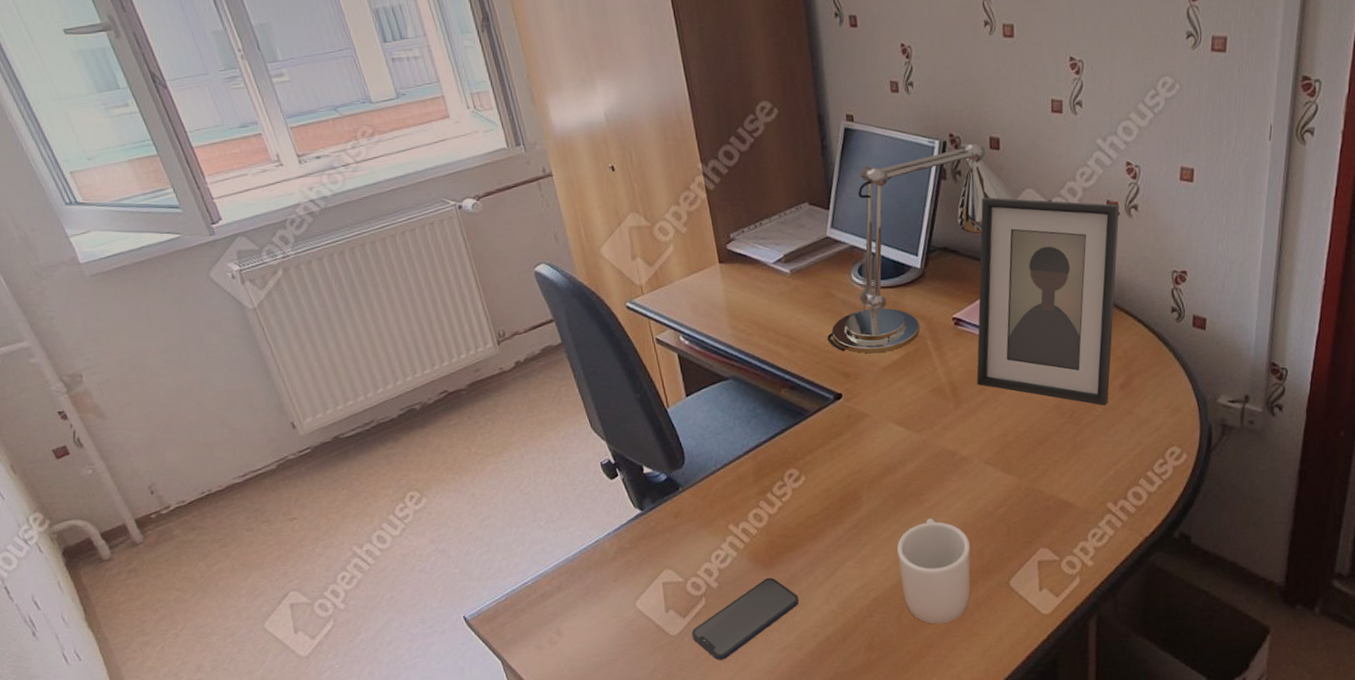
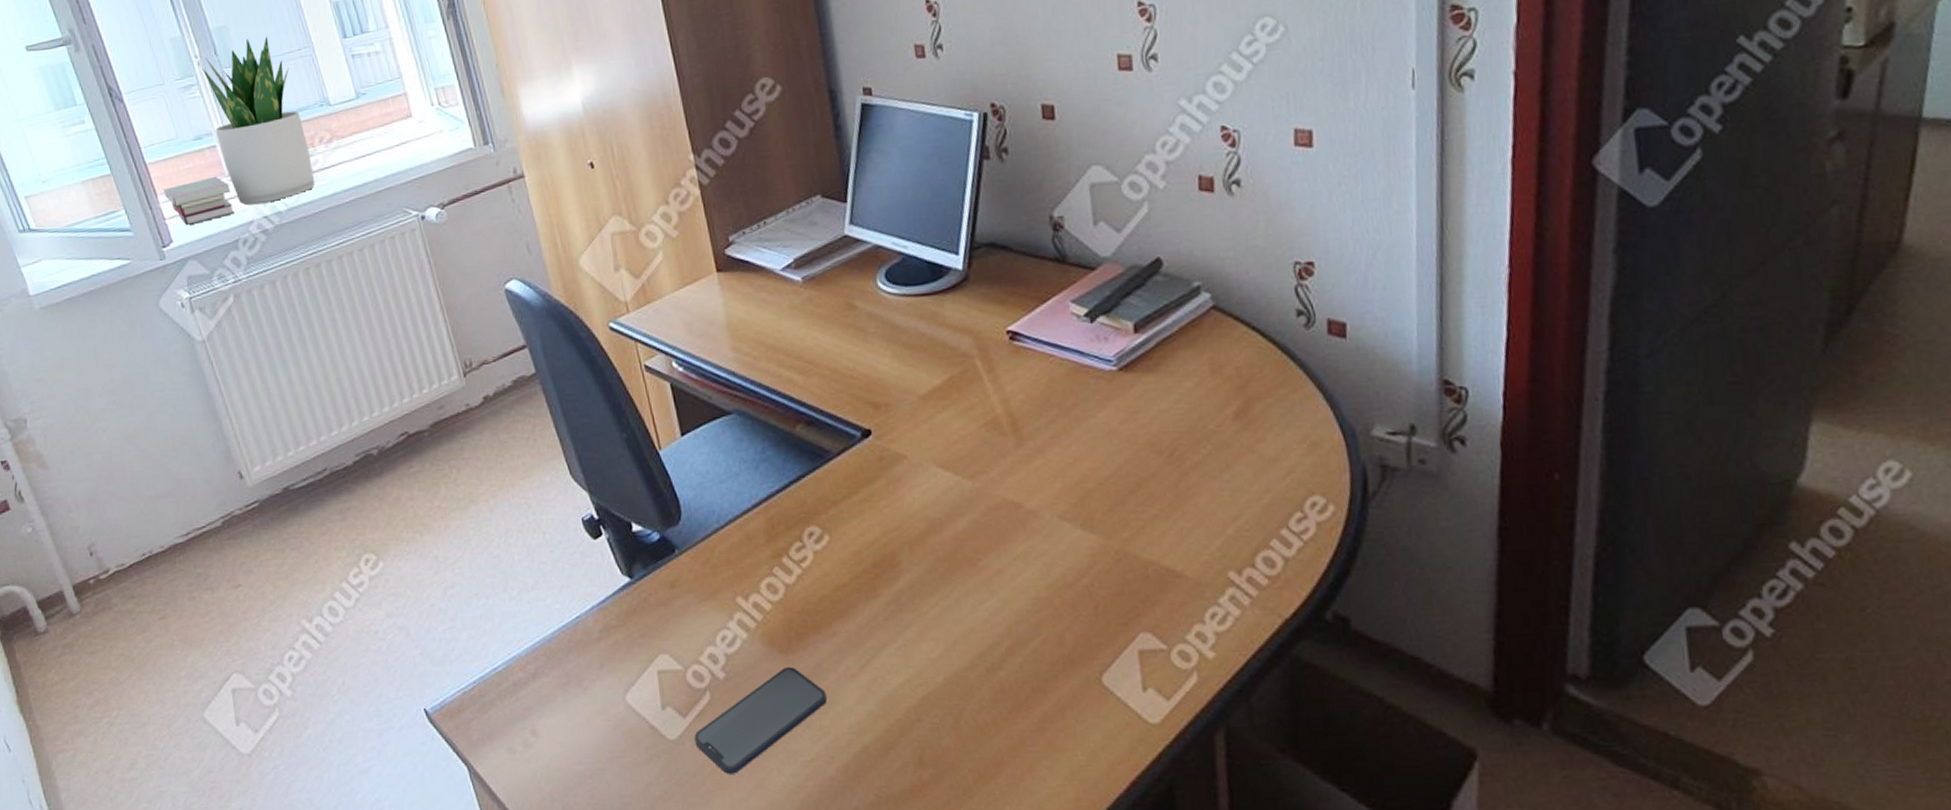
books: none [210,161,281,206] -> present [163,176,234,226]
planter: none [245,36,359,190] -> present [202,36,316,206]
desk lamp: present [827,141,1018,354] -> none [850,111,1082,379]
mug: present [896,518,971,625] -> none [949,591,1050,734]
picture frame: present [976,197,1121,406] -> none [1035,177,1220,442]

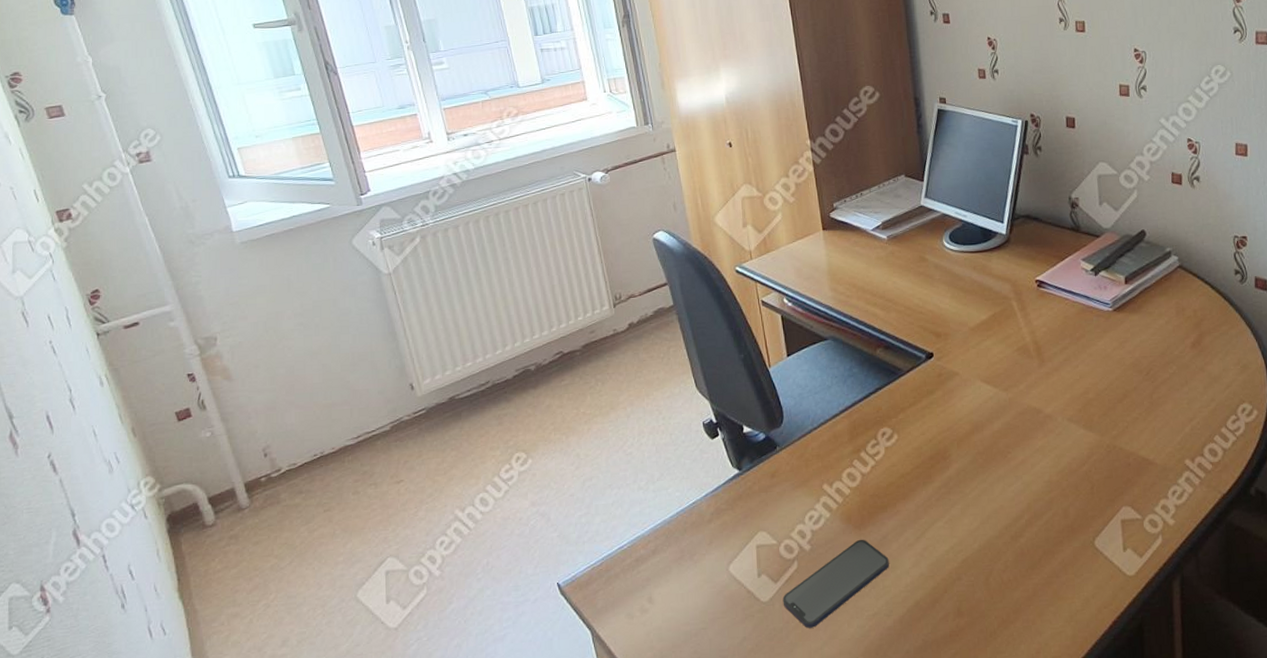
books: present [163,176,234,226] -> none [366,139,428,179]
planter: present [202,36,316,206] -> none [411,30,501,164]

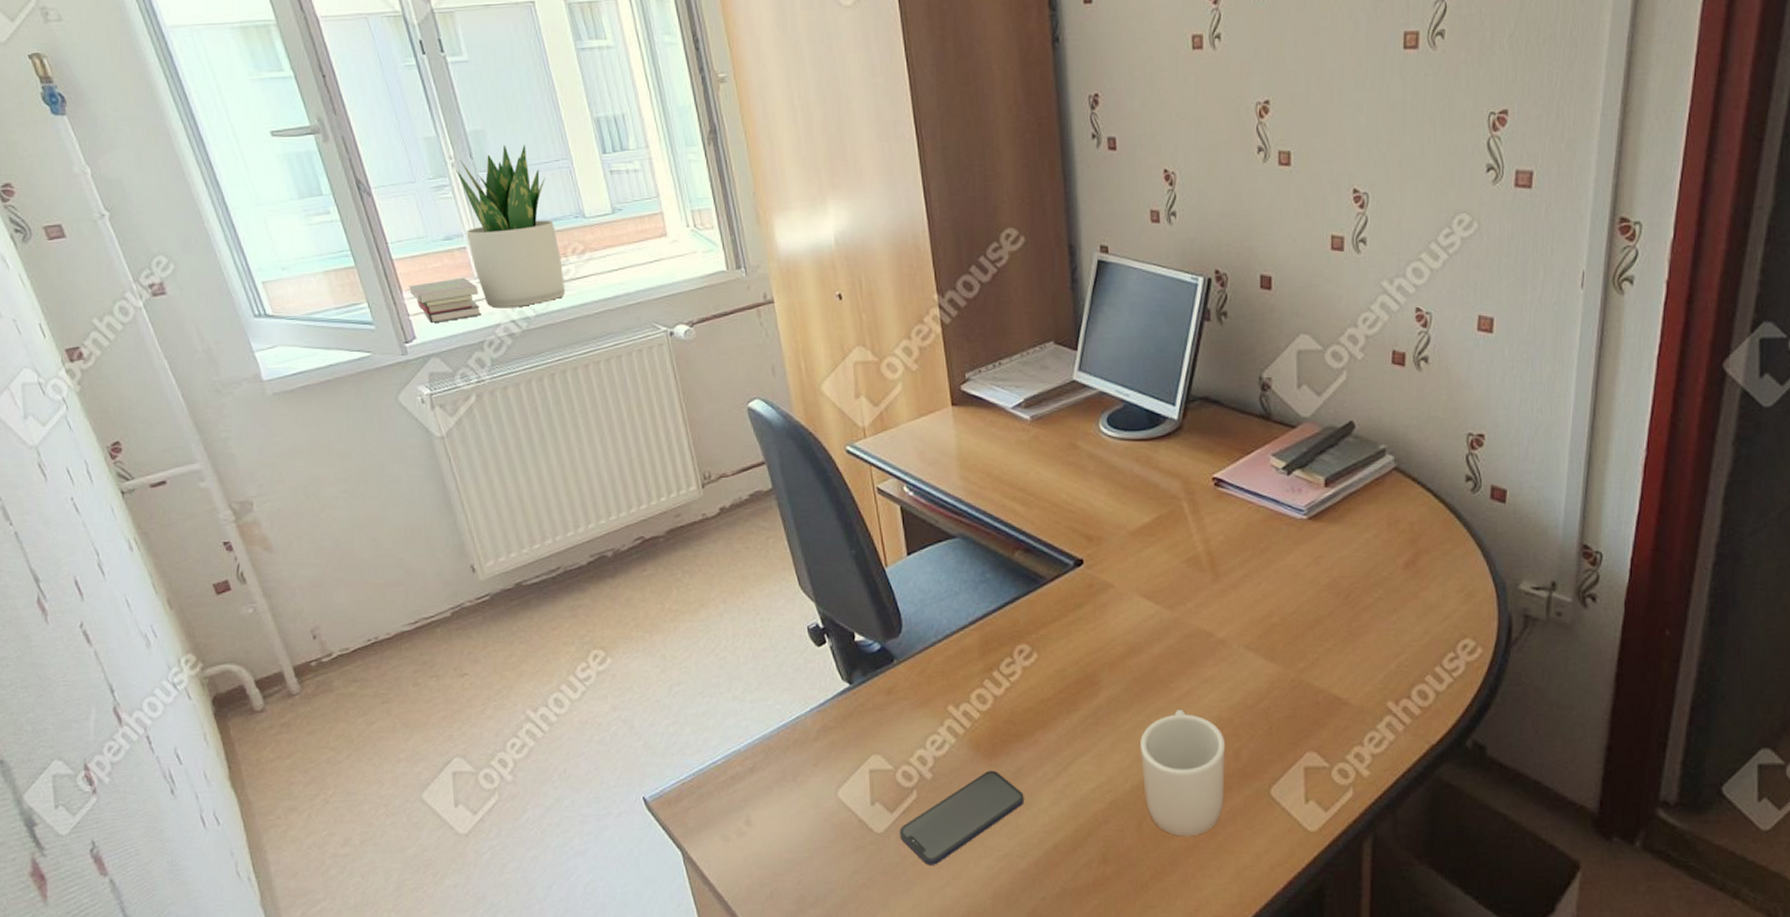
books: none [366,139,428,179] -> present [409,277,481,324]
planter: none [411,30,501,164] -> present [456,145,566,309]
mug: none [985,476,1057,588] -> present [1139,710,1226,837]

